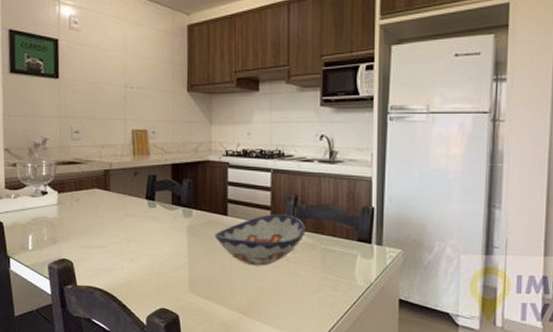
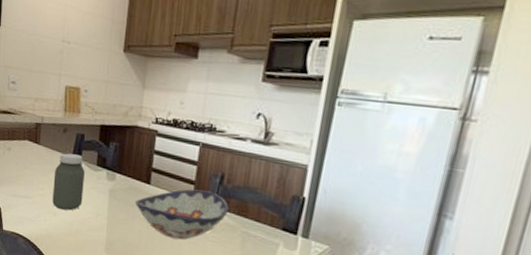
jar: none [128,196,161,254] -> present [52,153,85,211]

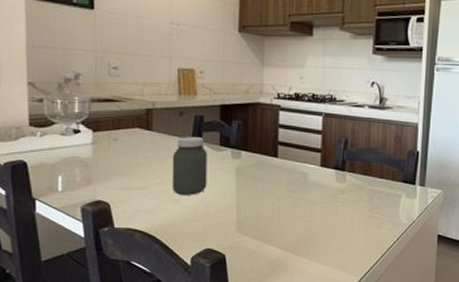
decorative bowl: present [135,189,230,240] -> none [263,156,356,206]

